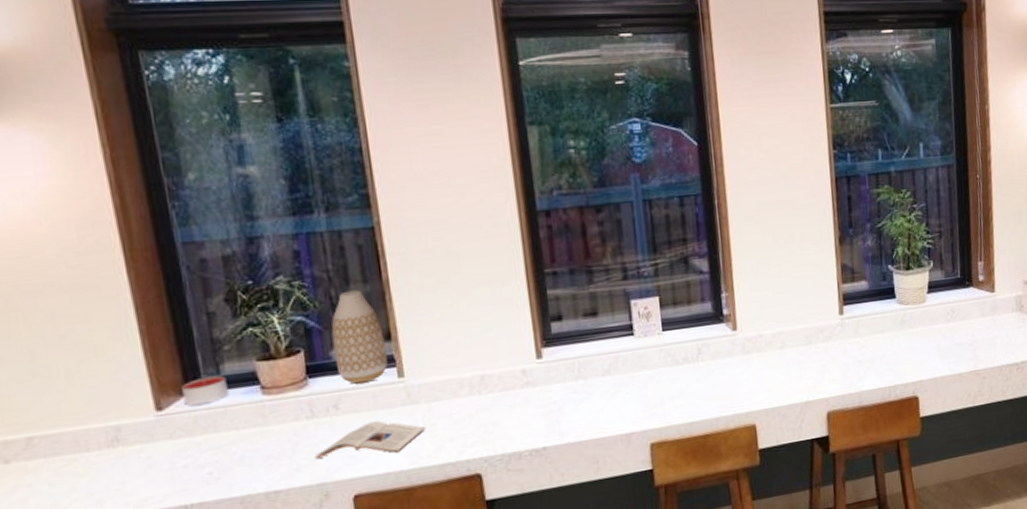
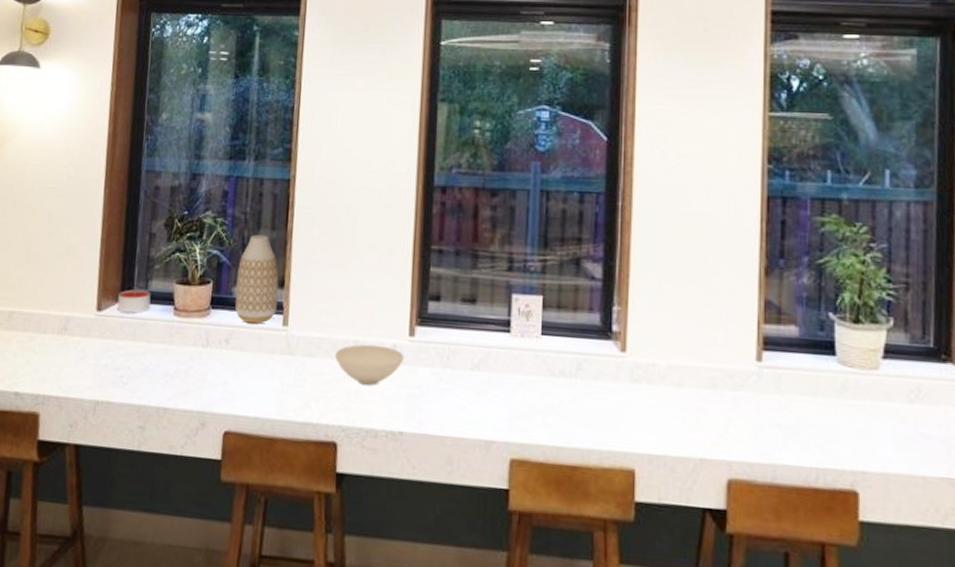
magazine: present [314,421,426,460] -> none [200,363,297,399]
bowl: none [461,373,536,415] -> present [334,344,404,386]

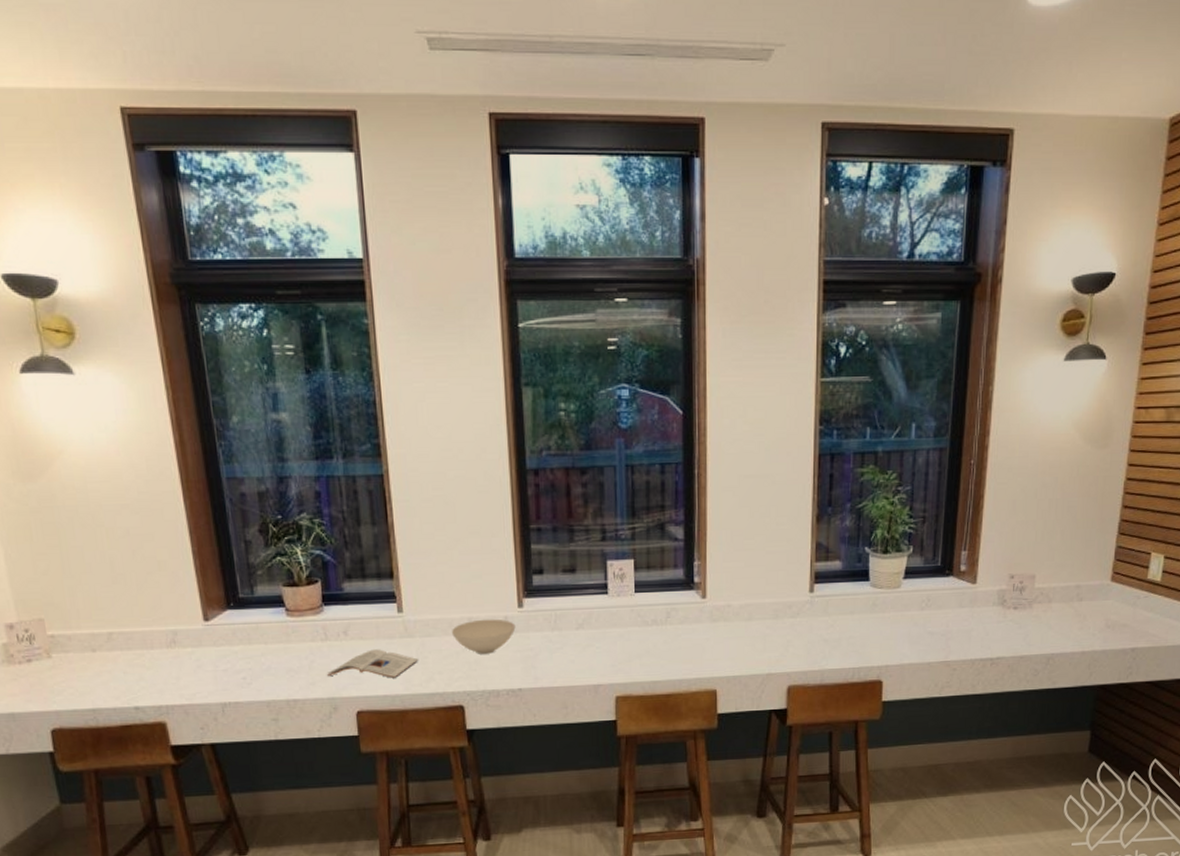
candle: present [117,289,151,314] -> none [224,596,260,620]
magazine: none [200,363,297,399] -> present [326,649,419,678]
vase: present [235,234,279,324] -> none [344,531,390,614]

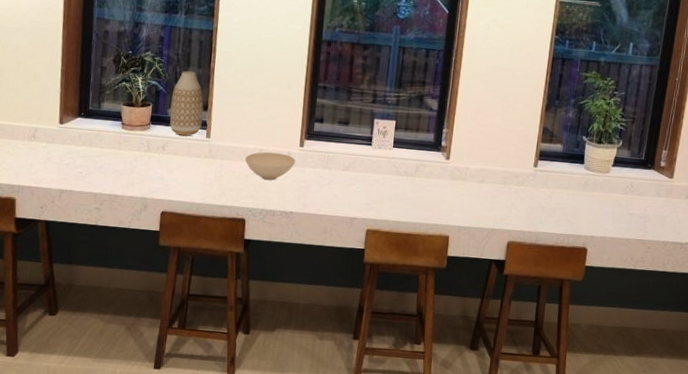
magazine: present [326,649,419,678] -> none [143,164,216,189]
vase: none [344,531,390,614] -> present [169,70,204,136]

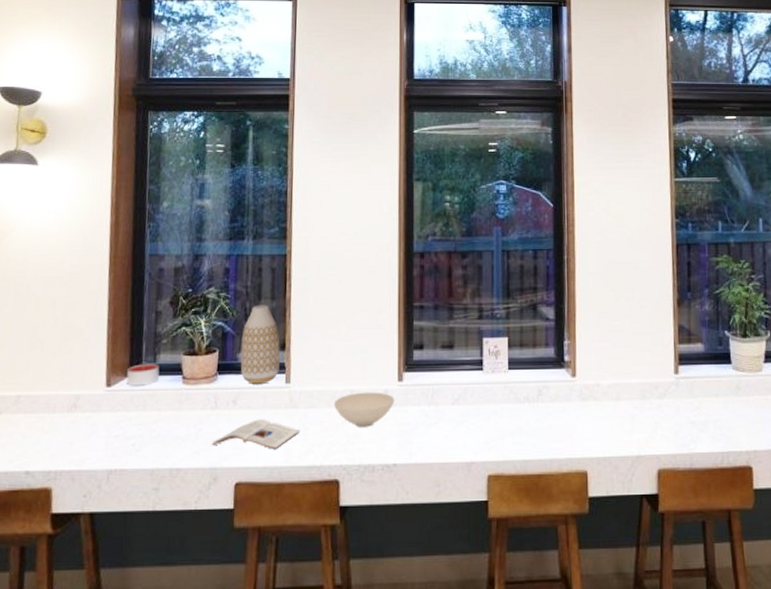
candle: none [76,108,103,127] -> present [126,364,160,386]
magazine: none [143,164,216,189] -> present [211,419,301,449]

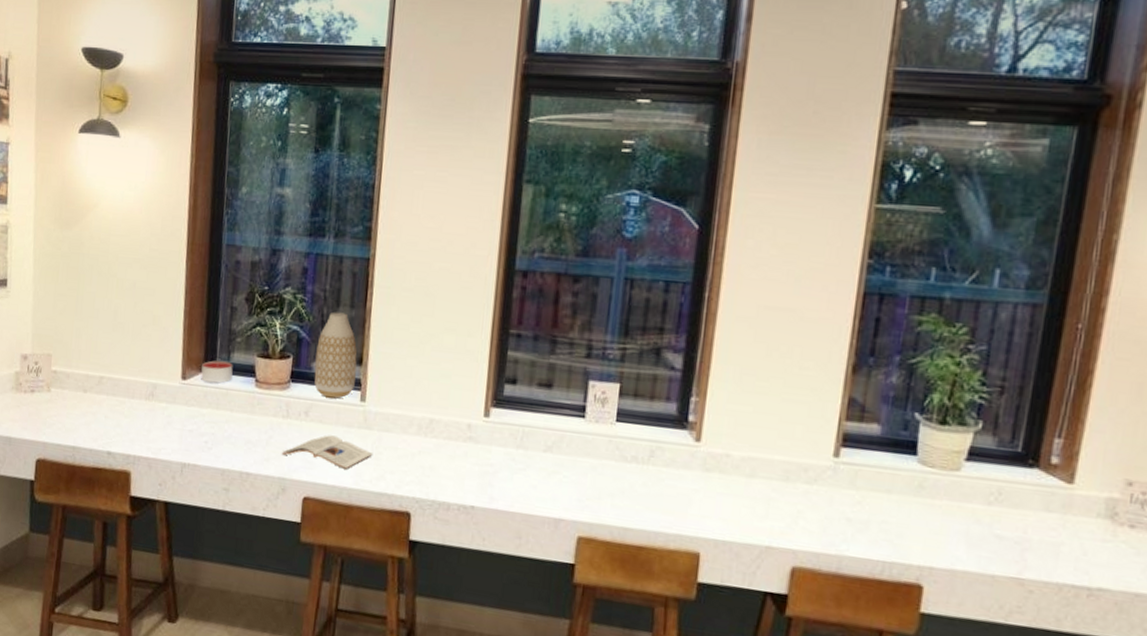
bowl: present [333,392,395,427] -> none [410,422,478,462]

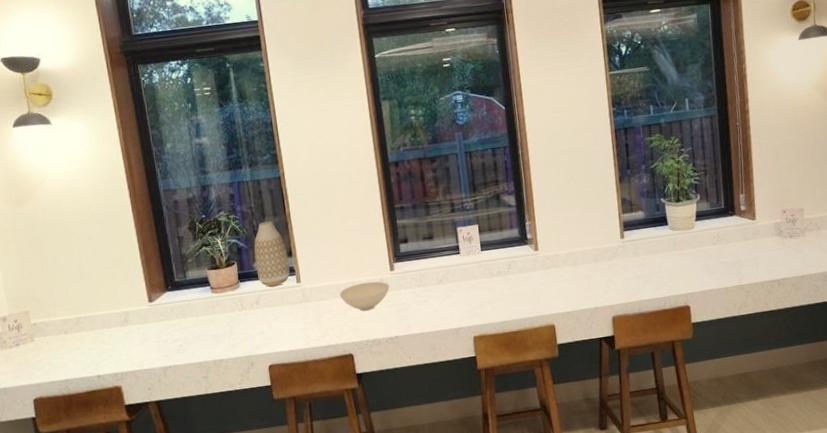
candle: present [201,360,233,384] -> none [164,279,191,300]
magazine: present [281,435,373,469] -> none [244,313,316,339]
bowl: none [410,422,478,462] -> present [339,281,390,311]

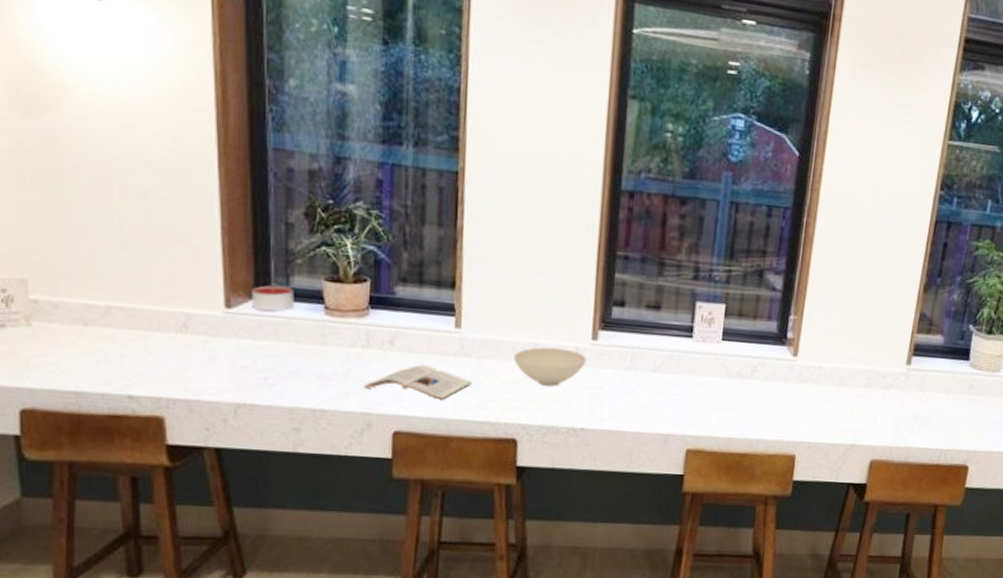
candle: none [164,279,191,300] -> present [252,285,294,312]
magazine: none [244,313,316,339] -> present [363,364,473,400]
vase: present [253,221,290,287] -> none [398,230,449,326]

